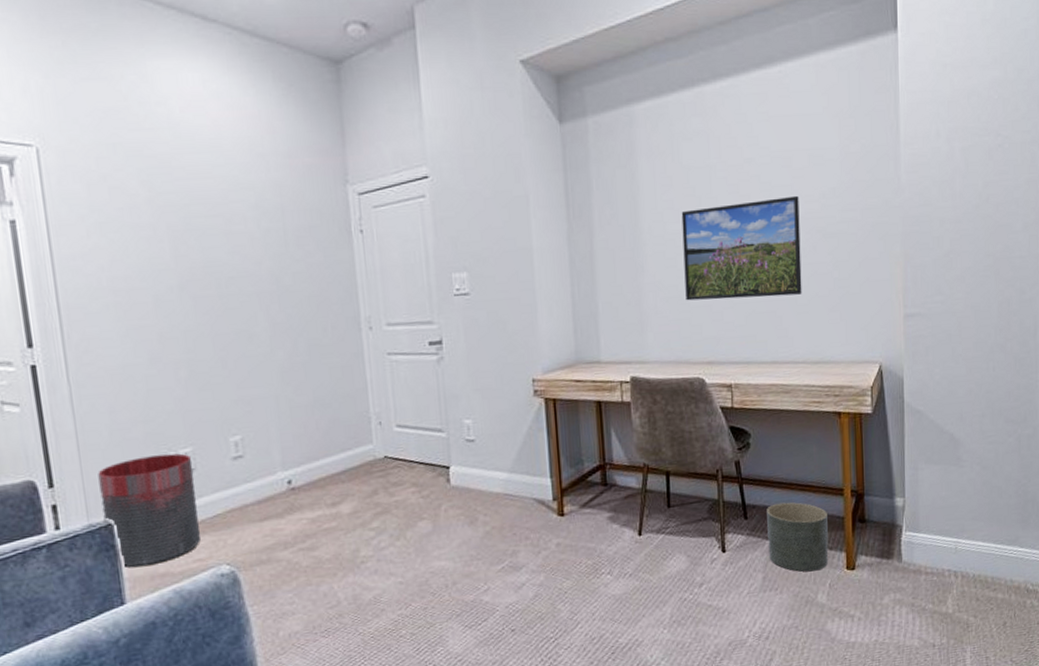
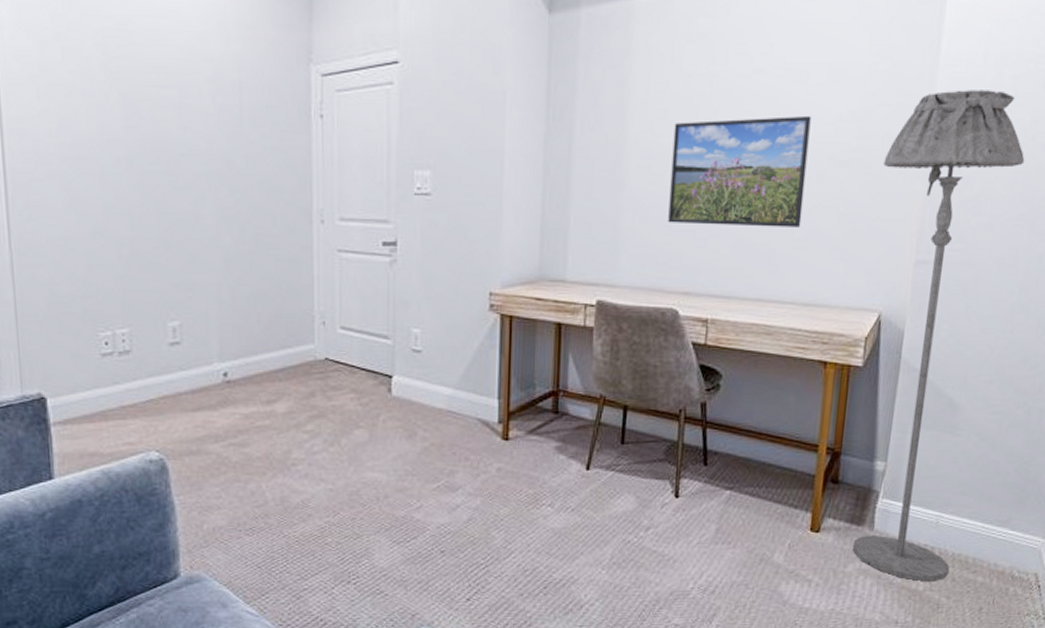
trash can: present [98,453,200,568] -> none [34,333,131,444]
planter: present [767,502,828,572] -> none [725,452,797,529]
floor lamp: none [865,161,983,605] -> present [852,90,1025,582]

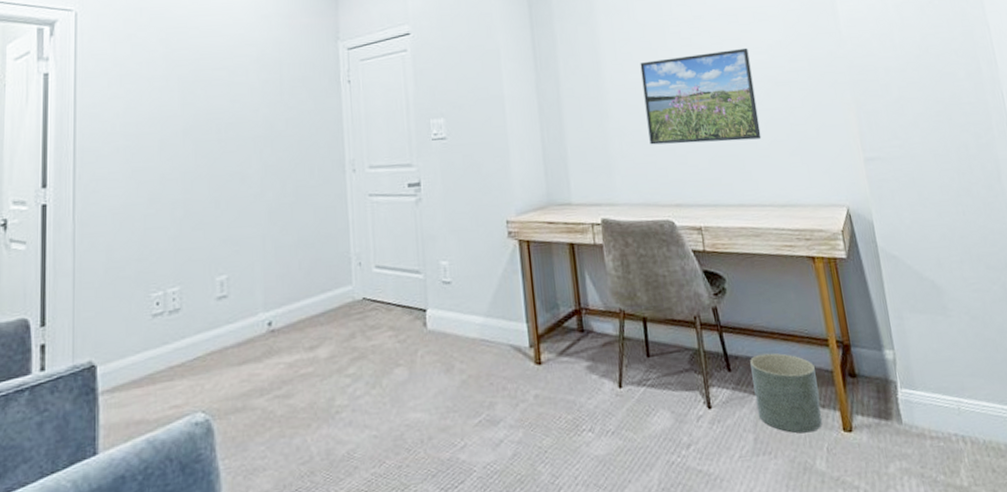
planter: none [725,452,797,529] -> present [750,353,822,433]
floor lamp: present [852,90,1025,582] -> none [814,17,987,476]

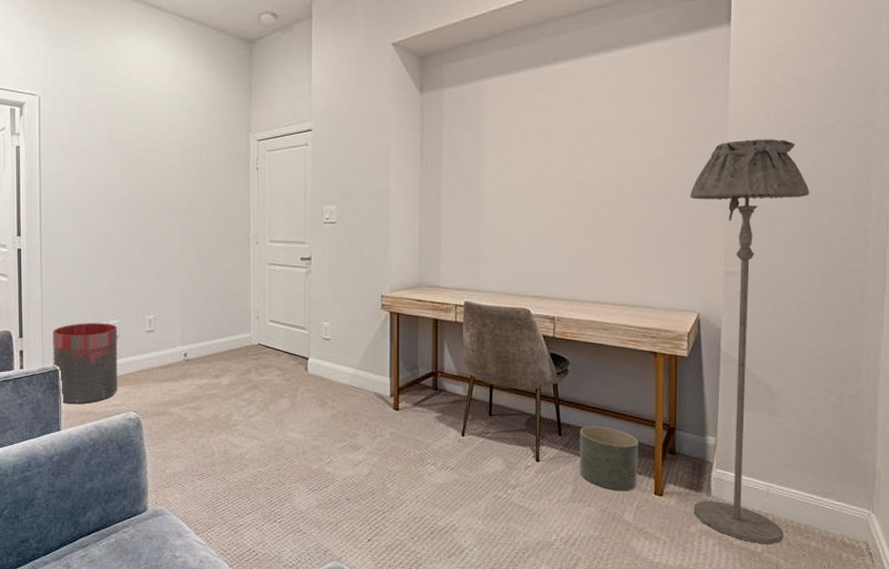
trash can: none [88,292,180,414] -> present [53,323,118,405]
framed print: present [640,47,762,145] -> none [518,161,627,246]
floor lamp: none [814,17,987,476] -> present [690,139,810,545]

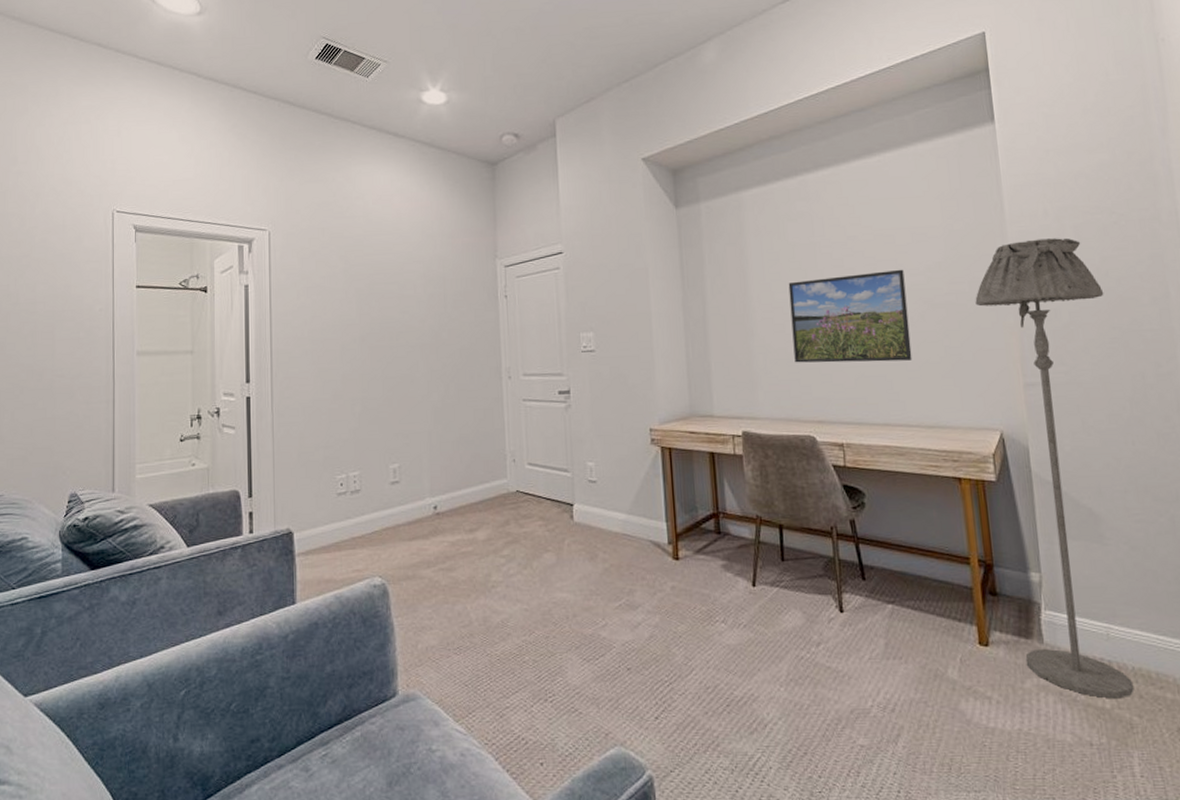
trash can: present [53,323,118,405] -> none [286,476,360,572]
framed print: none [518,161,627,246] -> present [788,269,913,363]
planter: present [579,425,638,491] -> none [886,566,957,643]

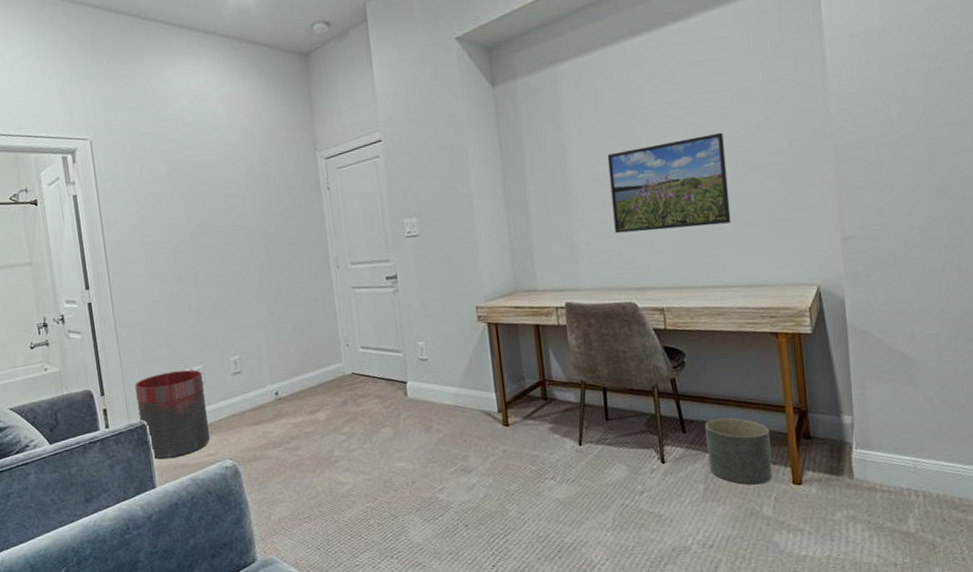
trash can: none [286,476,360,572] -> present [135,370,210,459]
planter: none [886,566,957,643] -> present [705,417,772,485]
floor lamp: present [975,238,1134,699] -> none [794,88,938,524]

